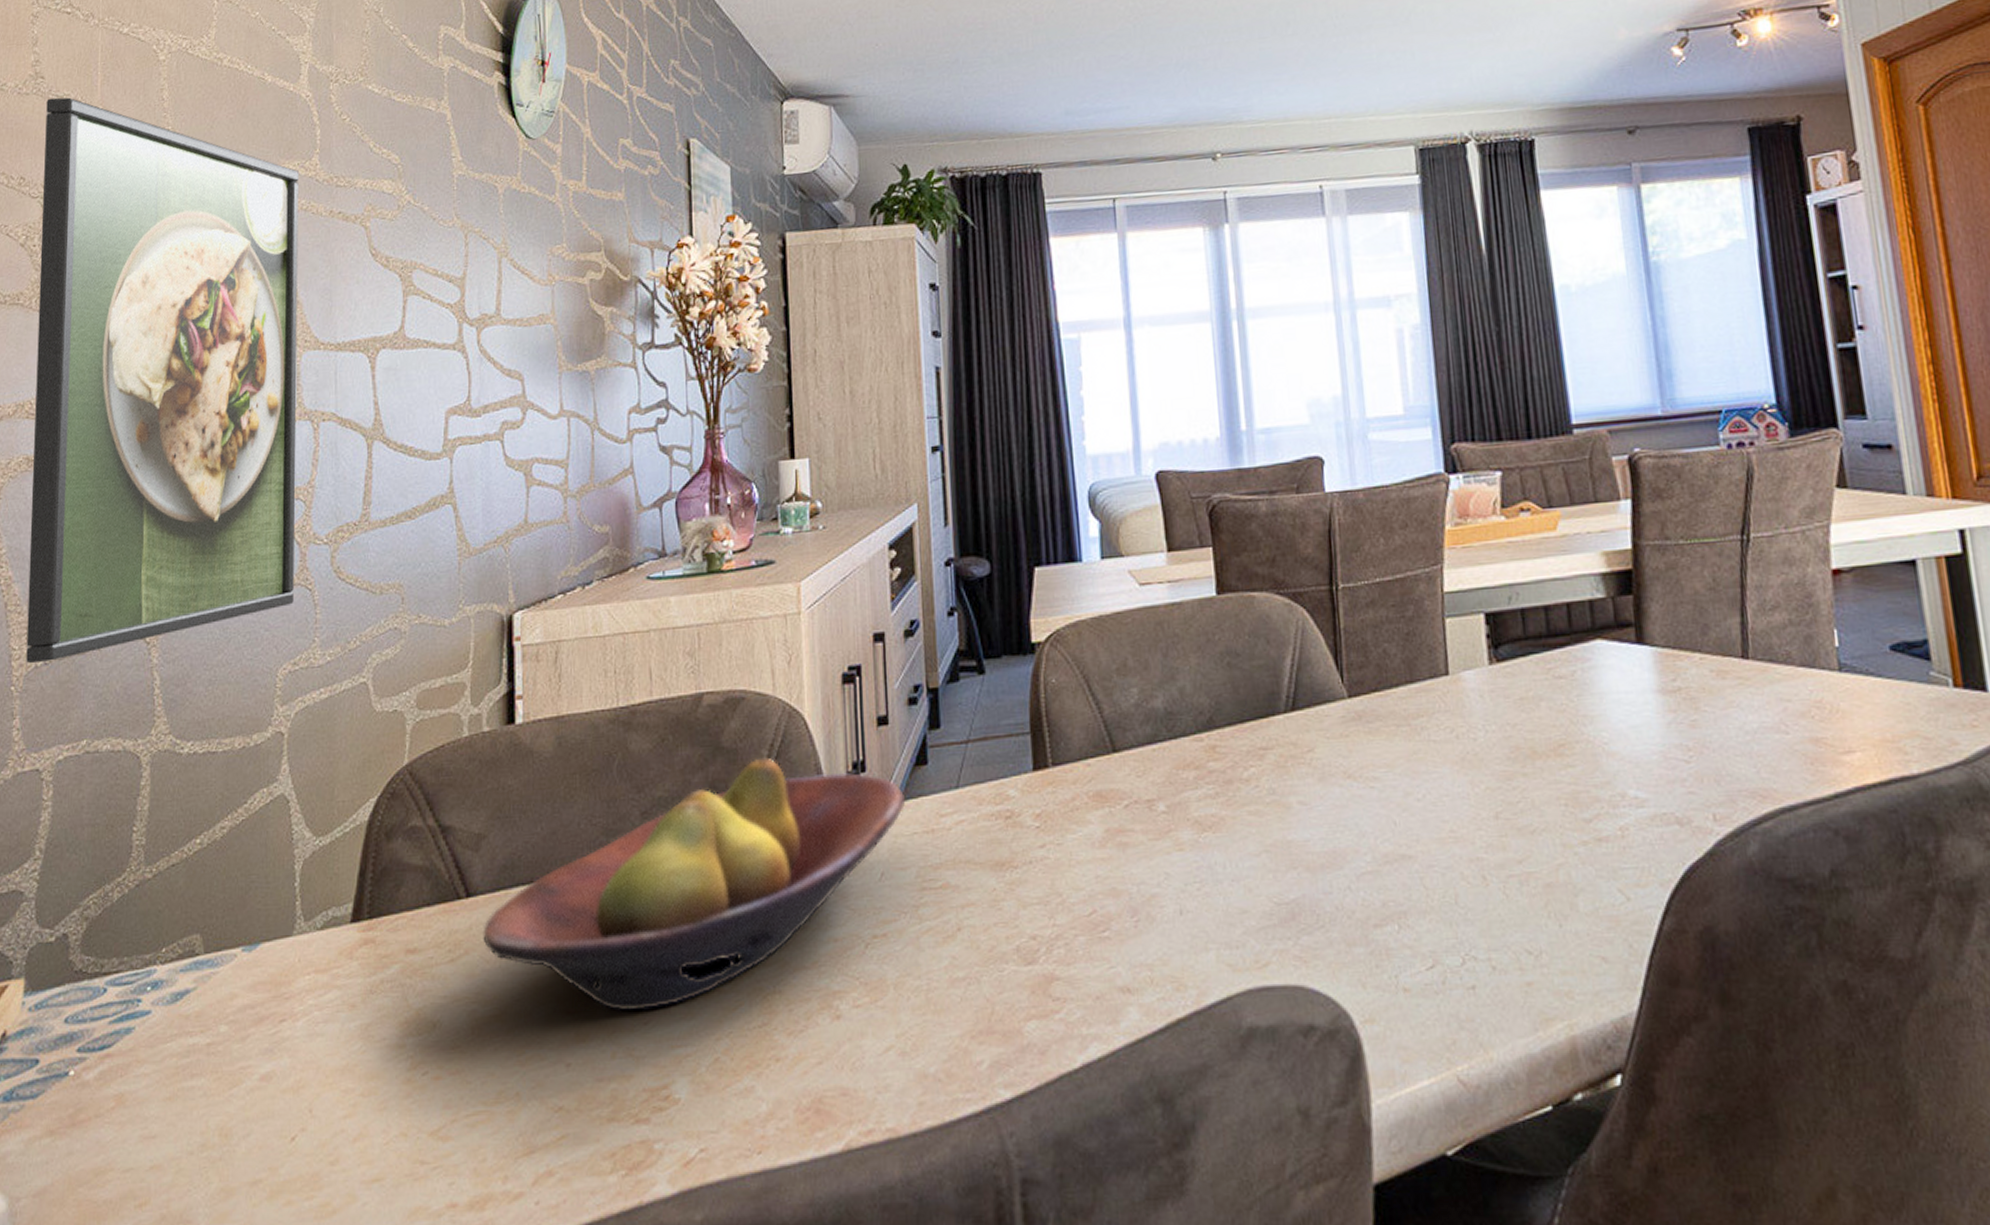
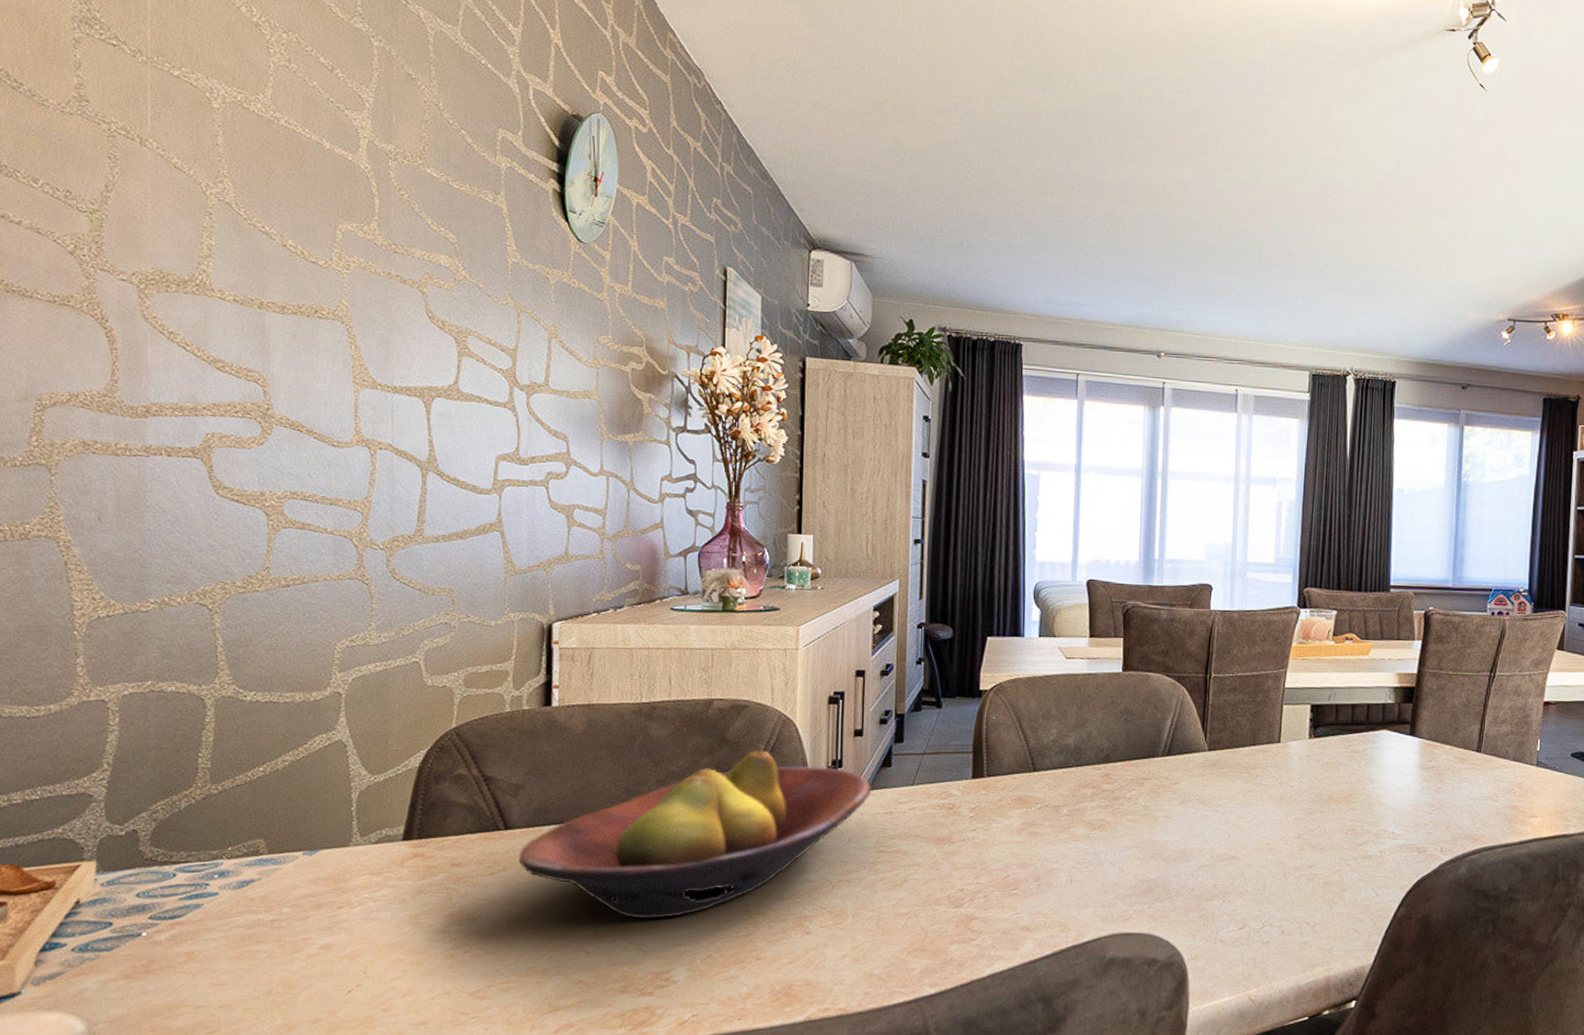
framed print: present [26,97,299,664] -> none [88,122,357,615]

